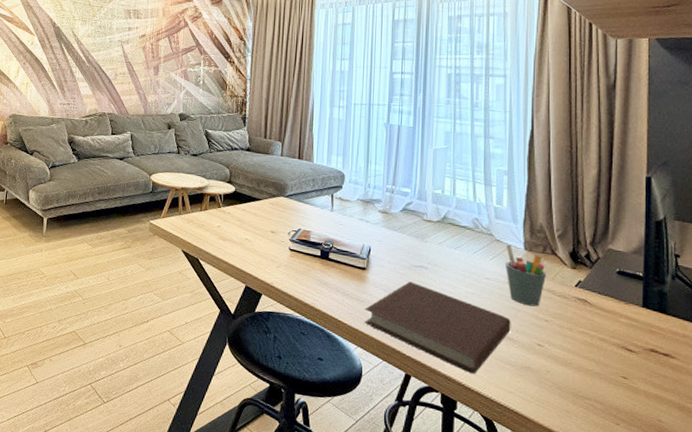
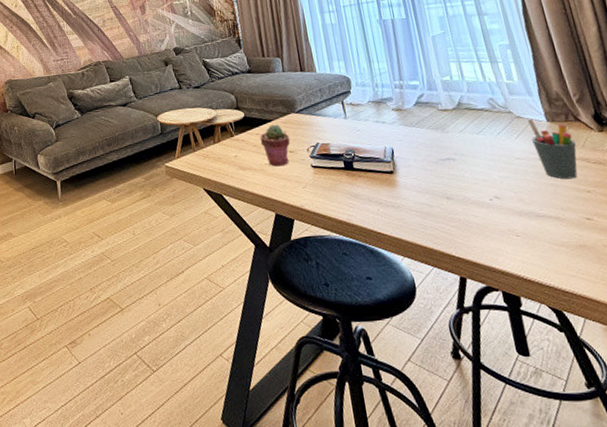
potted succulent: none [245,203,275,244] -> present [260,124,291,167]
notebook: present [364,281,511,374] -> none [402,176,556,264]

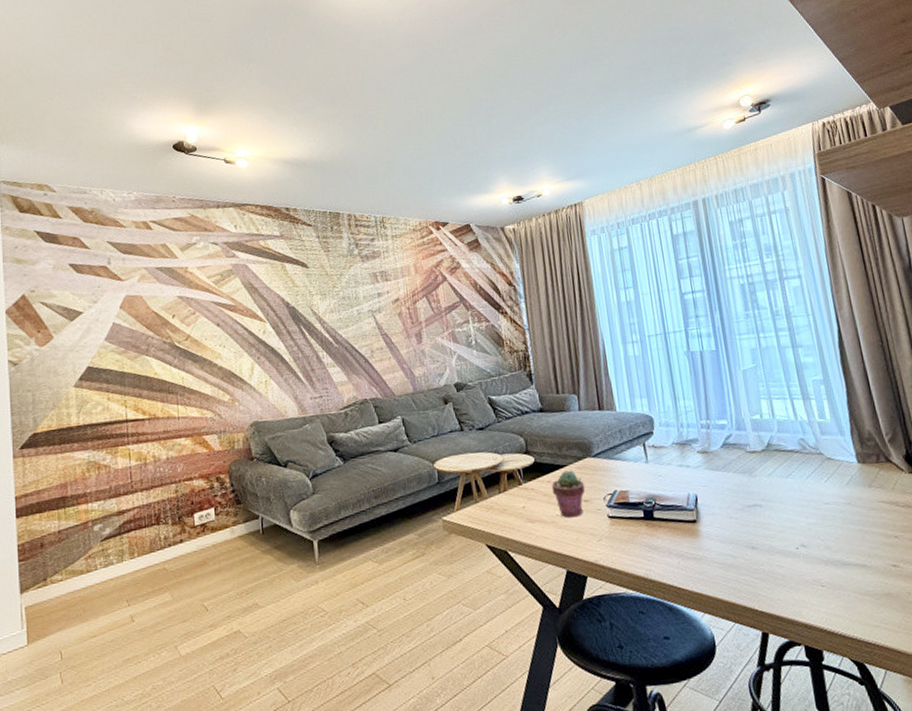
pen holder: present [527,119,578,180] -> none [838,460,886,525]

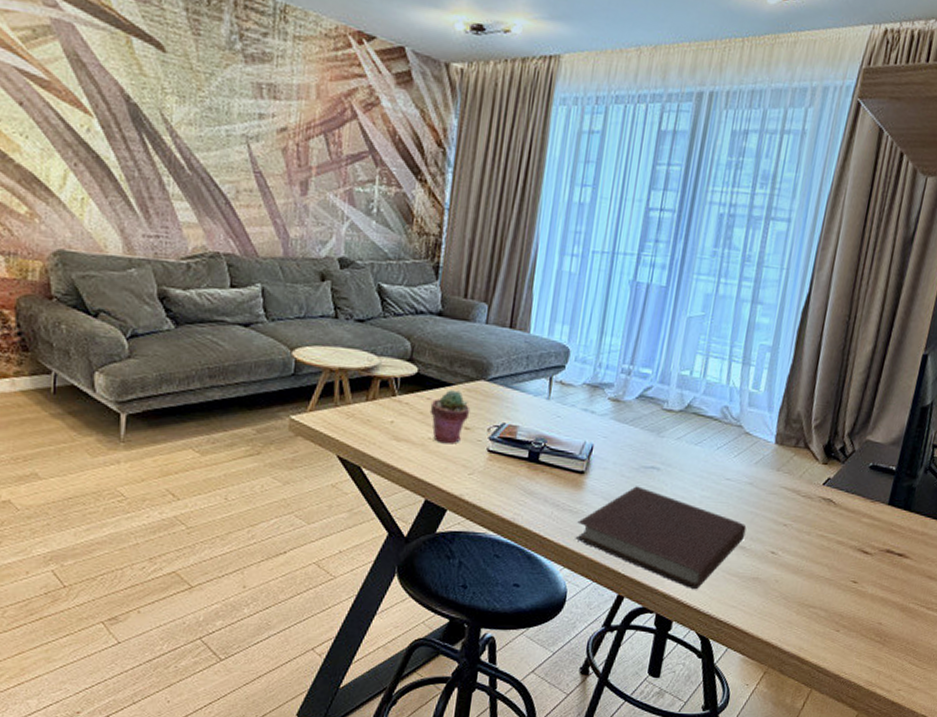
notebook: none [704,524,862,615] -> present [575,486,747,590]

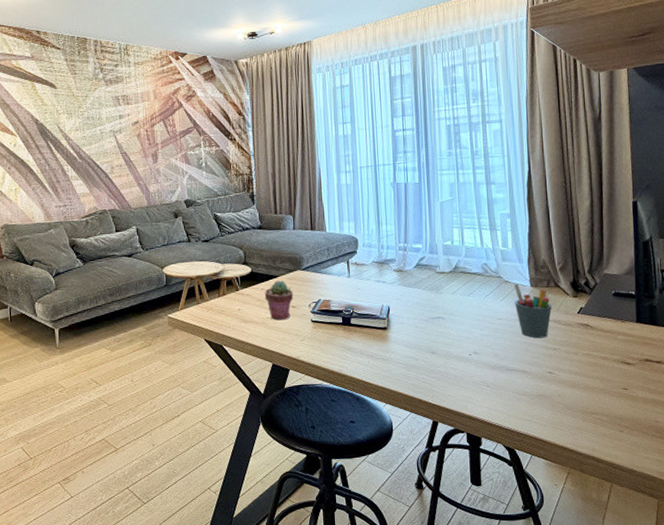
notebook: present [575,486,747,590] -> none [389,333,524,410]
pen holder: none [749,437,795,510] -> present [514,283,552,338]

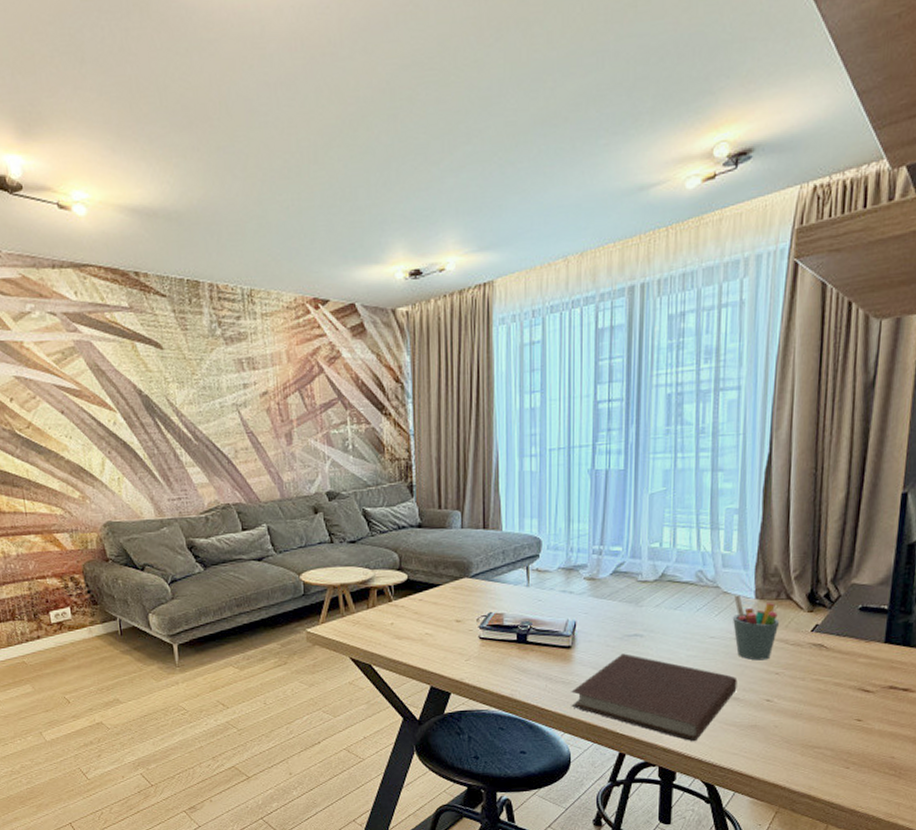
potted succulent: present [264,280,294,321] -> none [423,589,459,637]
notebook: none [389,333,524,410] -> present [571,653,738,742]

